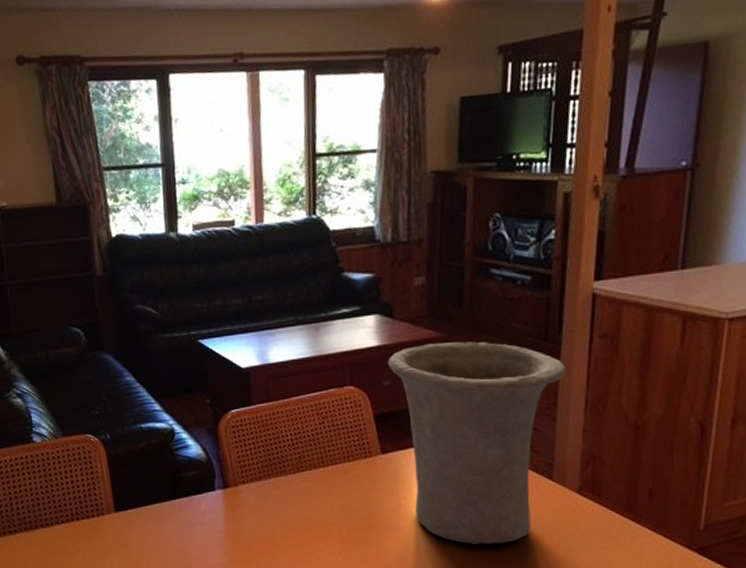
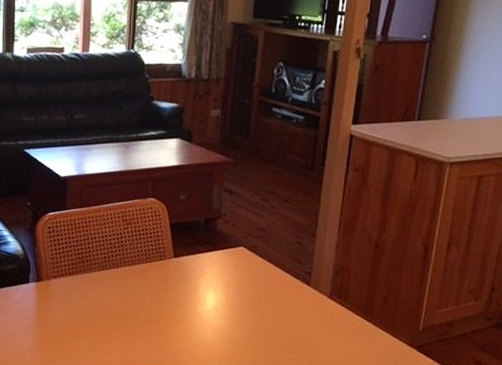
vase: present [387,341,566,544] -> none [184,166,326,338]

